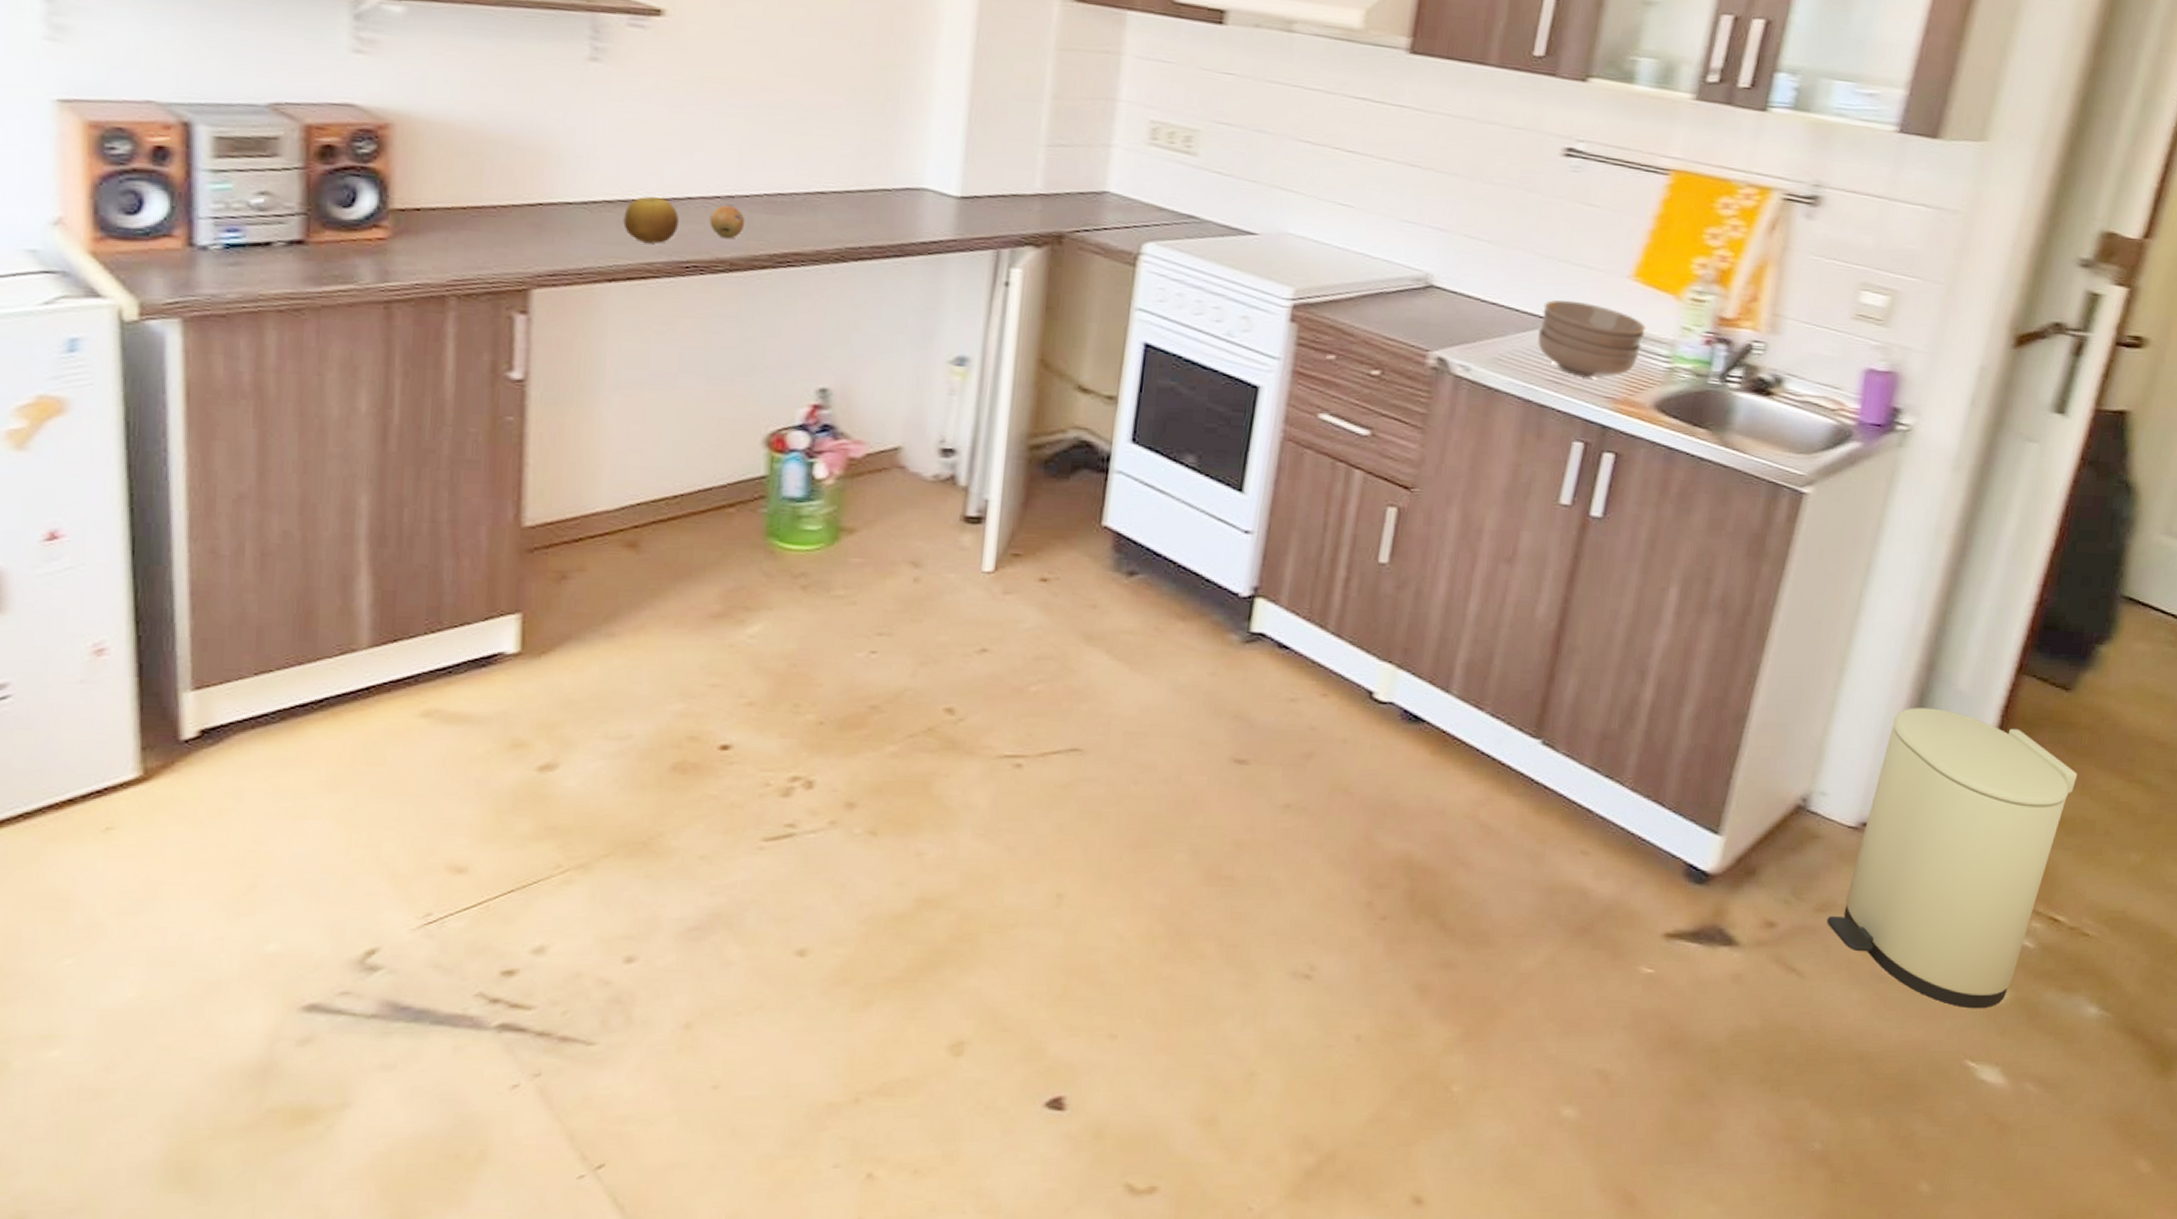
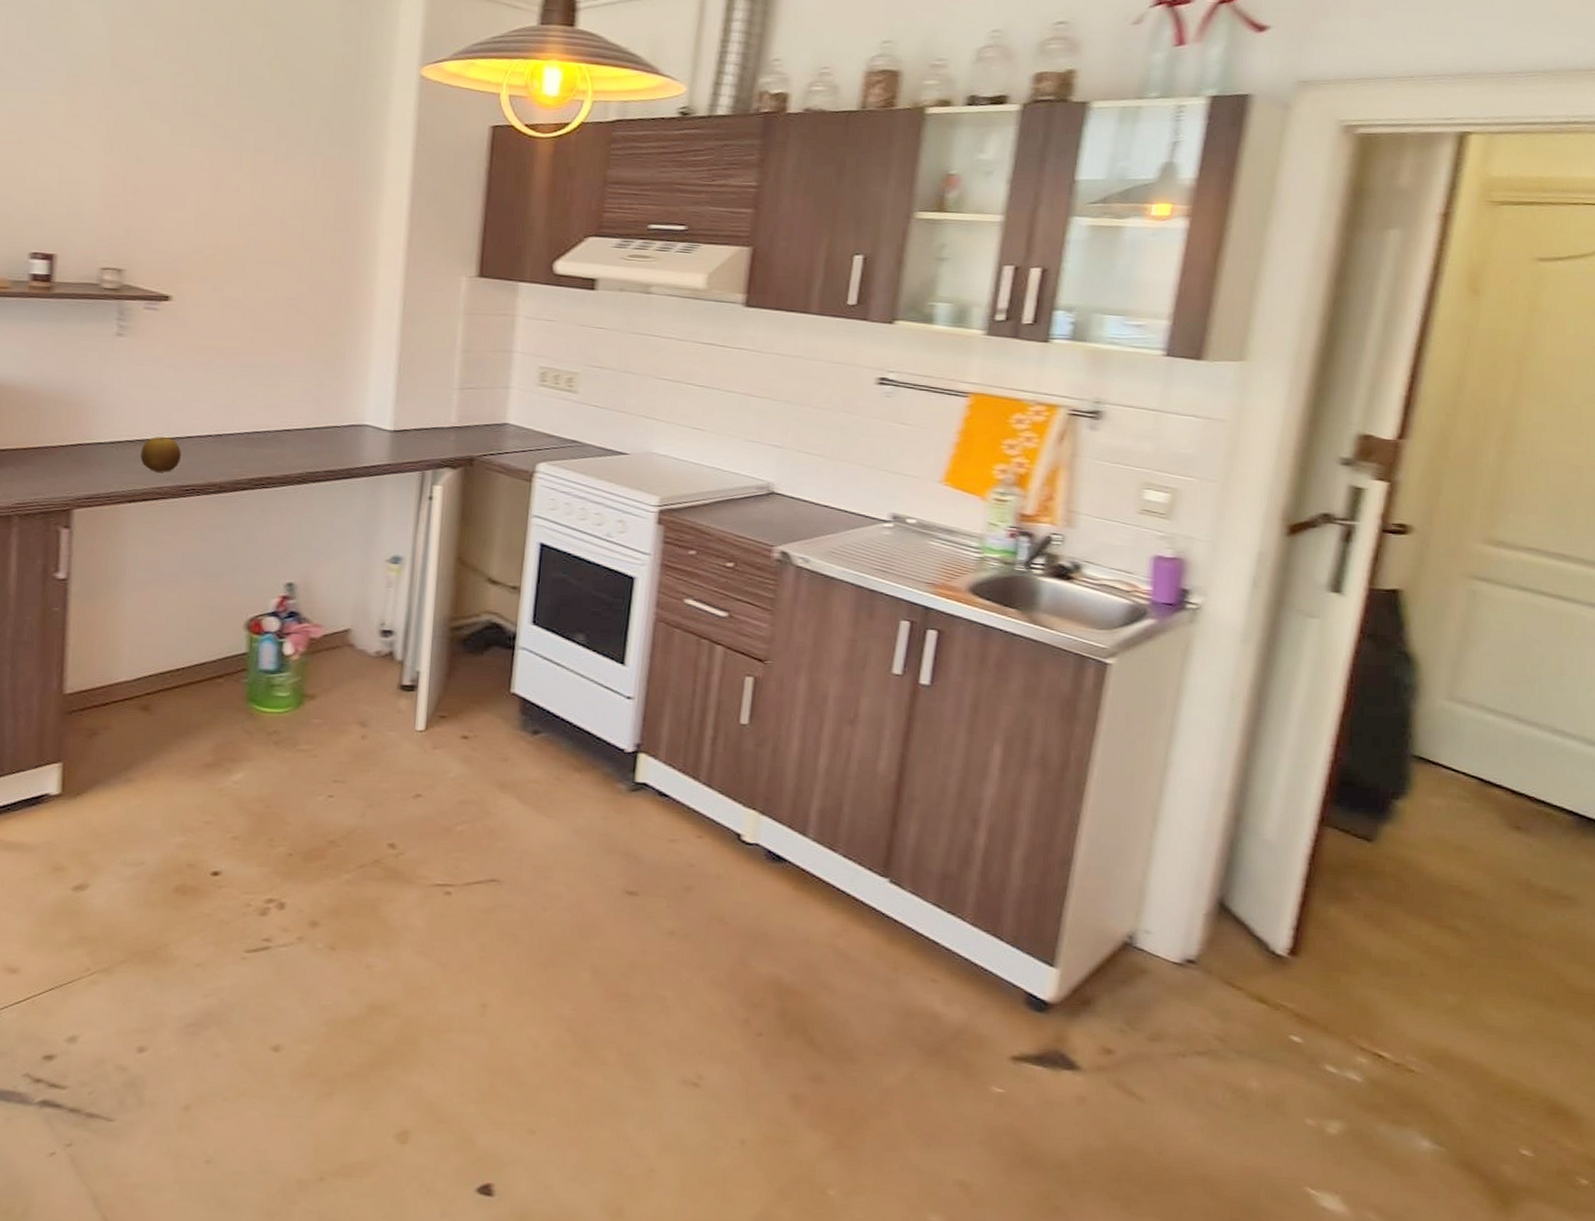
fruit: present [709,204,746,239] -> none [204,441,231,468]
bowl: present [1537,299,1646,379] -> none [864,502,957,568]
pedal bin: present [1827,707,2078,1008] -> none [1161,855,1388,1137]

